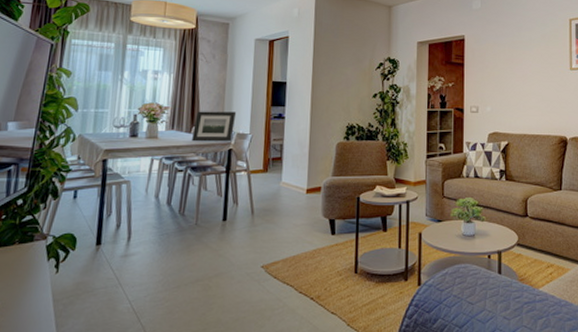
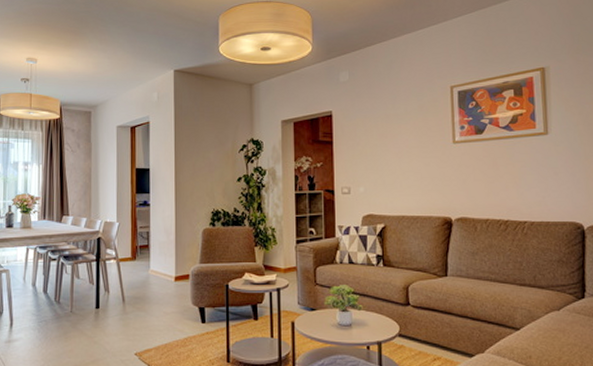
picture frame: present [192,111,237,142] -> none [63,200,103,231]

